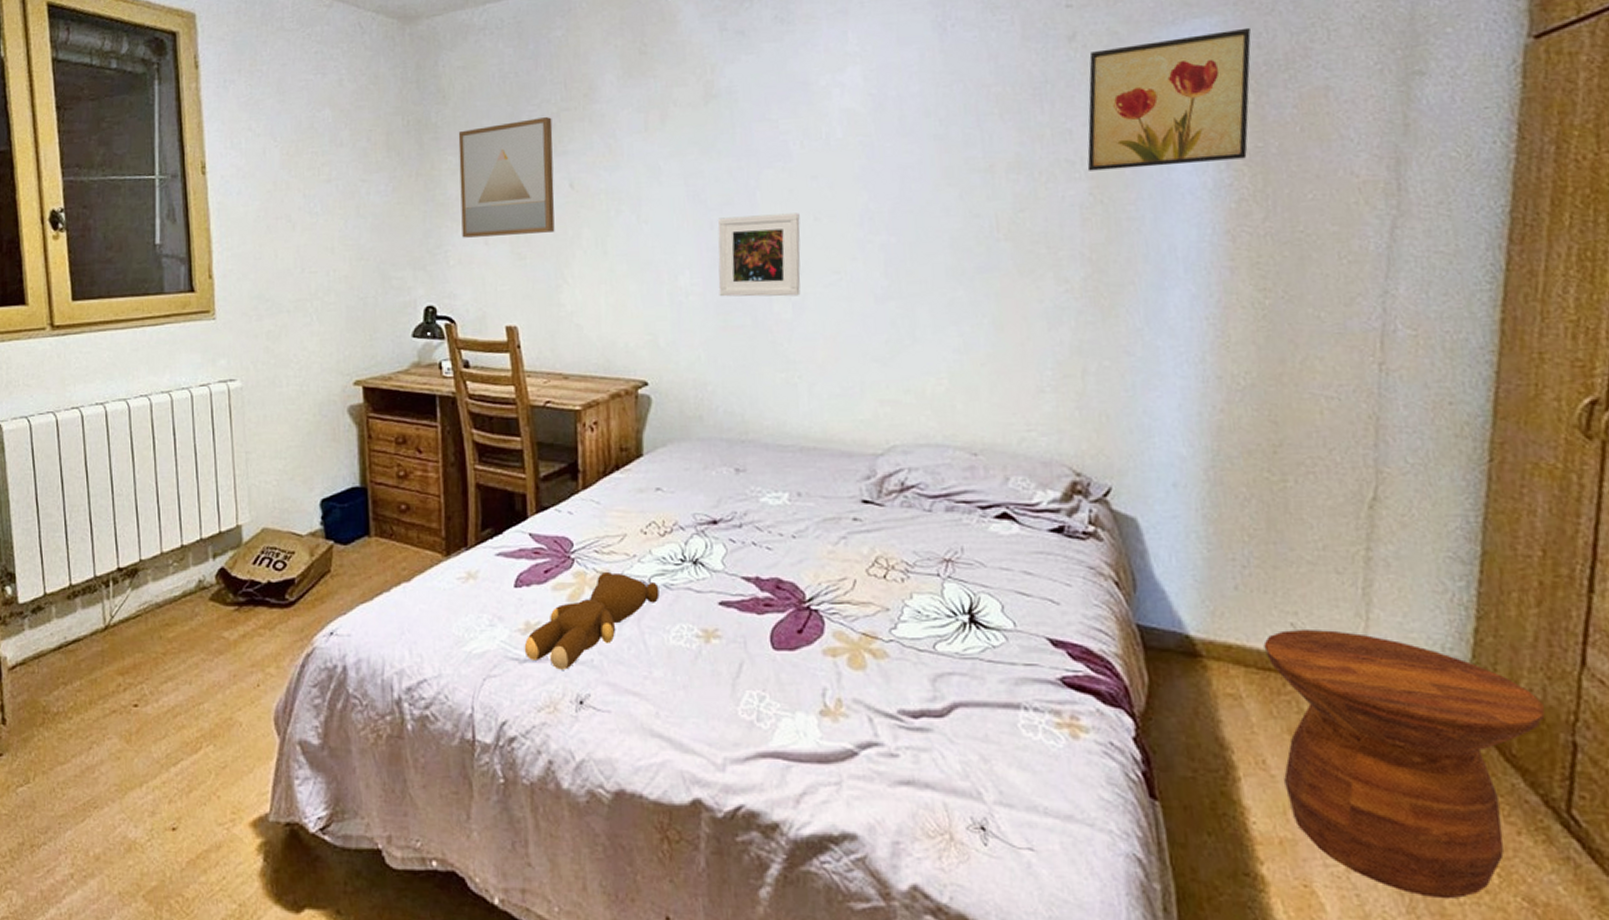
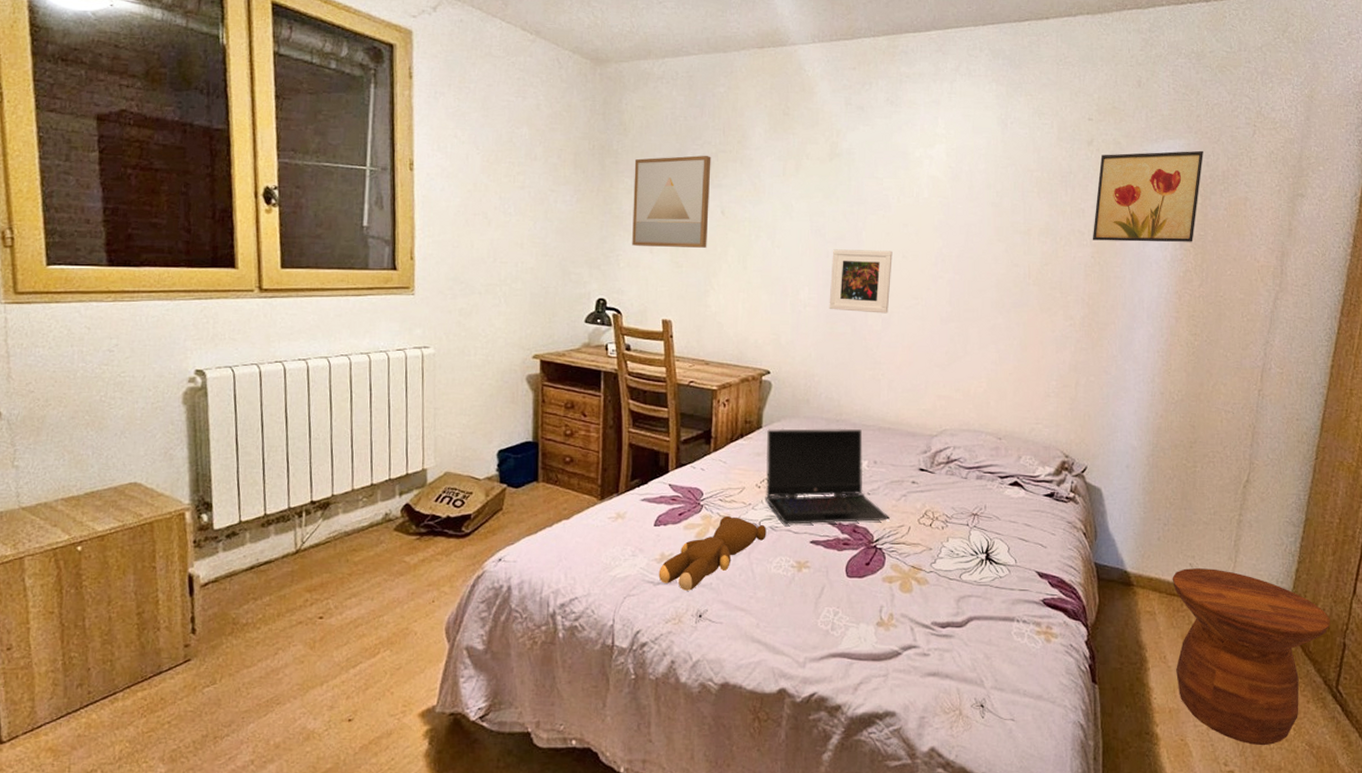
laptop computer: none [650,451,826,581] -> present [765,428,890,525]

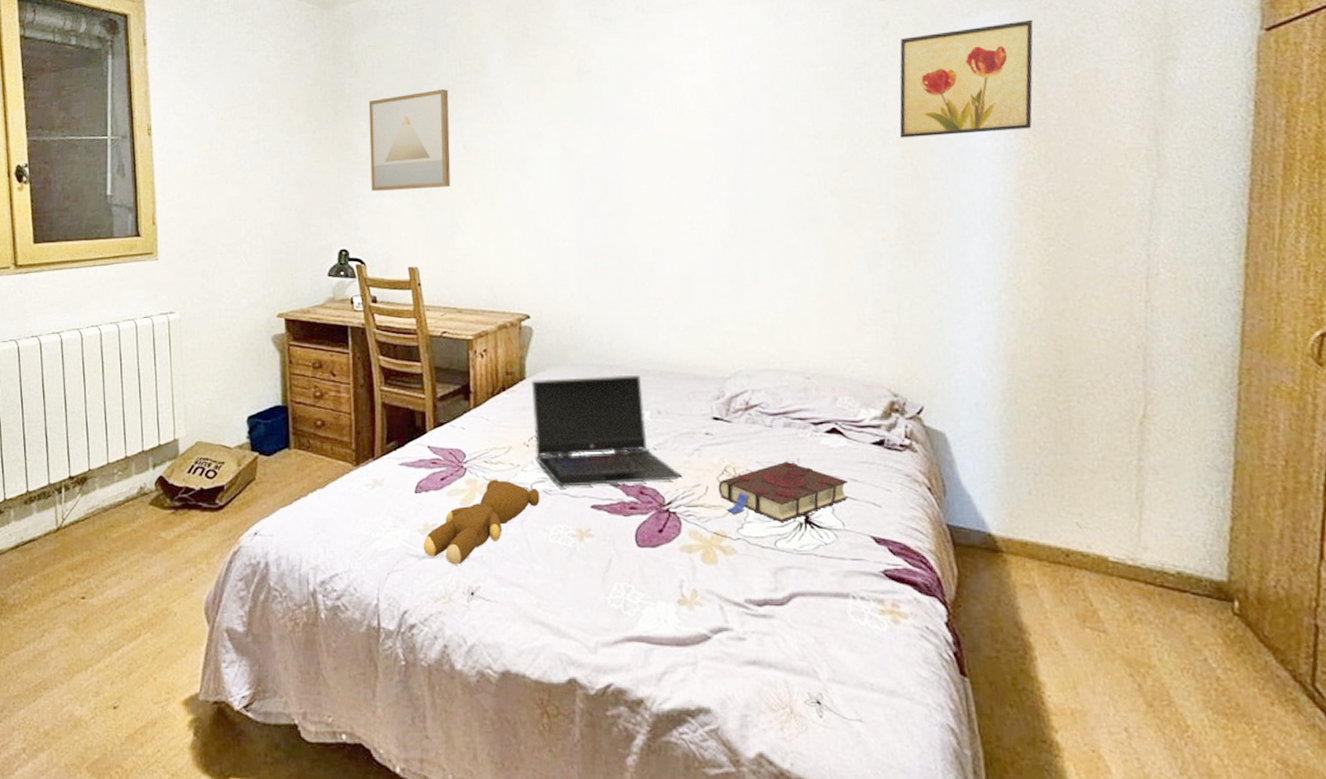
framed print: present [829,249,893,314] -> none [589,171,660,243]
book: none [918,507,1023,558] -> present [718,461,849,522]
side table: present [1172,568,1330,746] -> none [1054,529,1291,762]

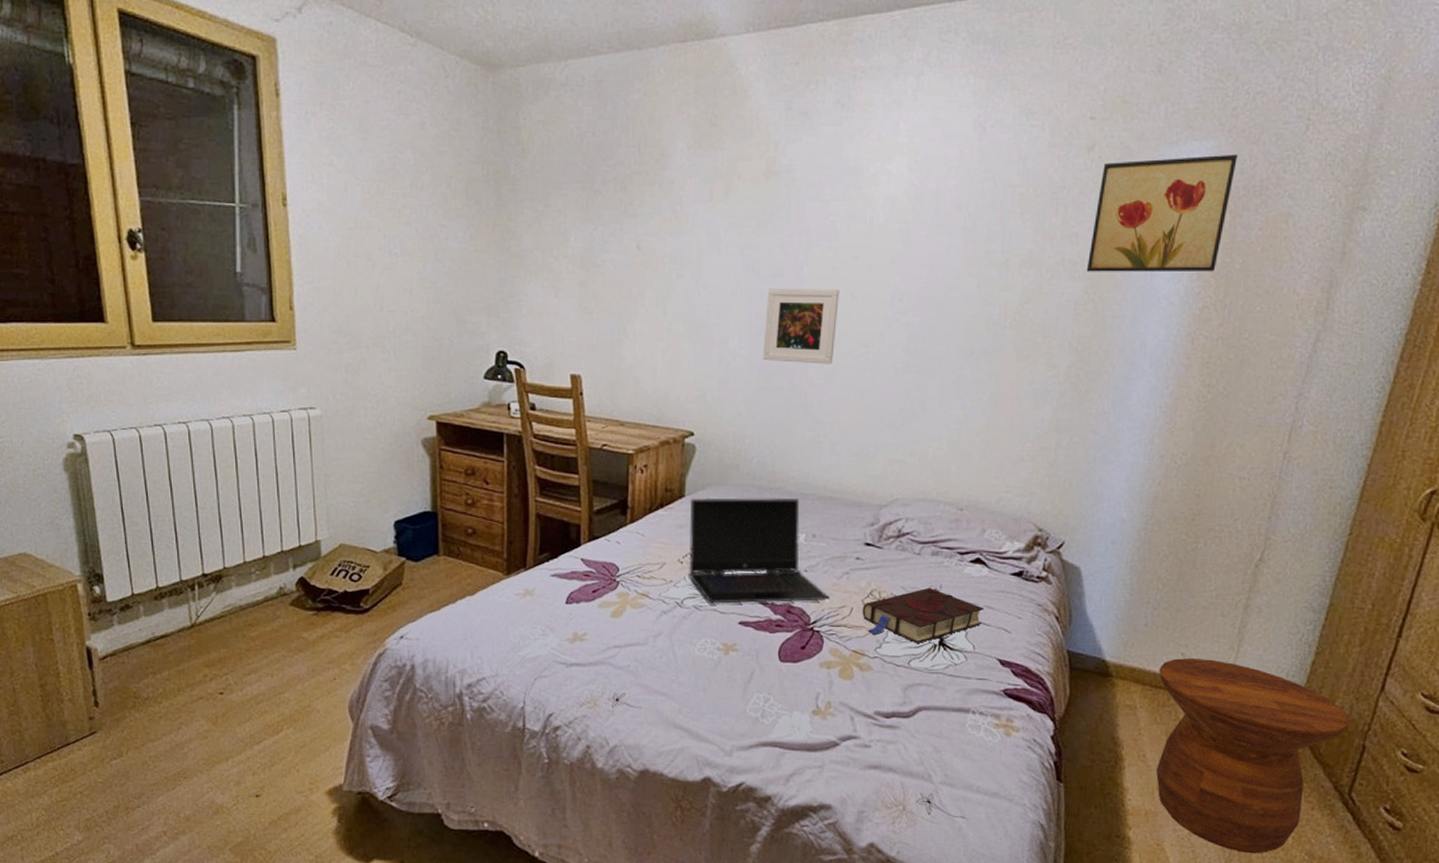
wall art: present [368,88,451,191] -> none [535,178,625,290]
teddy bear: present [423,479,540,565] -> none [571,593,690,673]
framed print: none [589,171,660,243] -> present [762,289,840,365]
side table: none [1054,529,1291,762] -> present [1156,658,1349,854]

